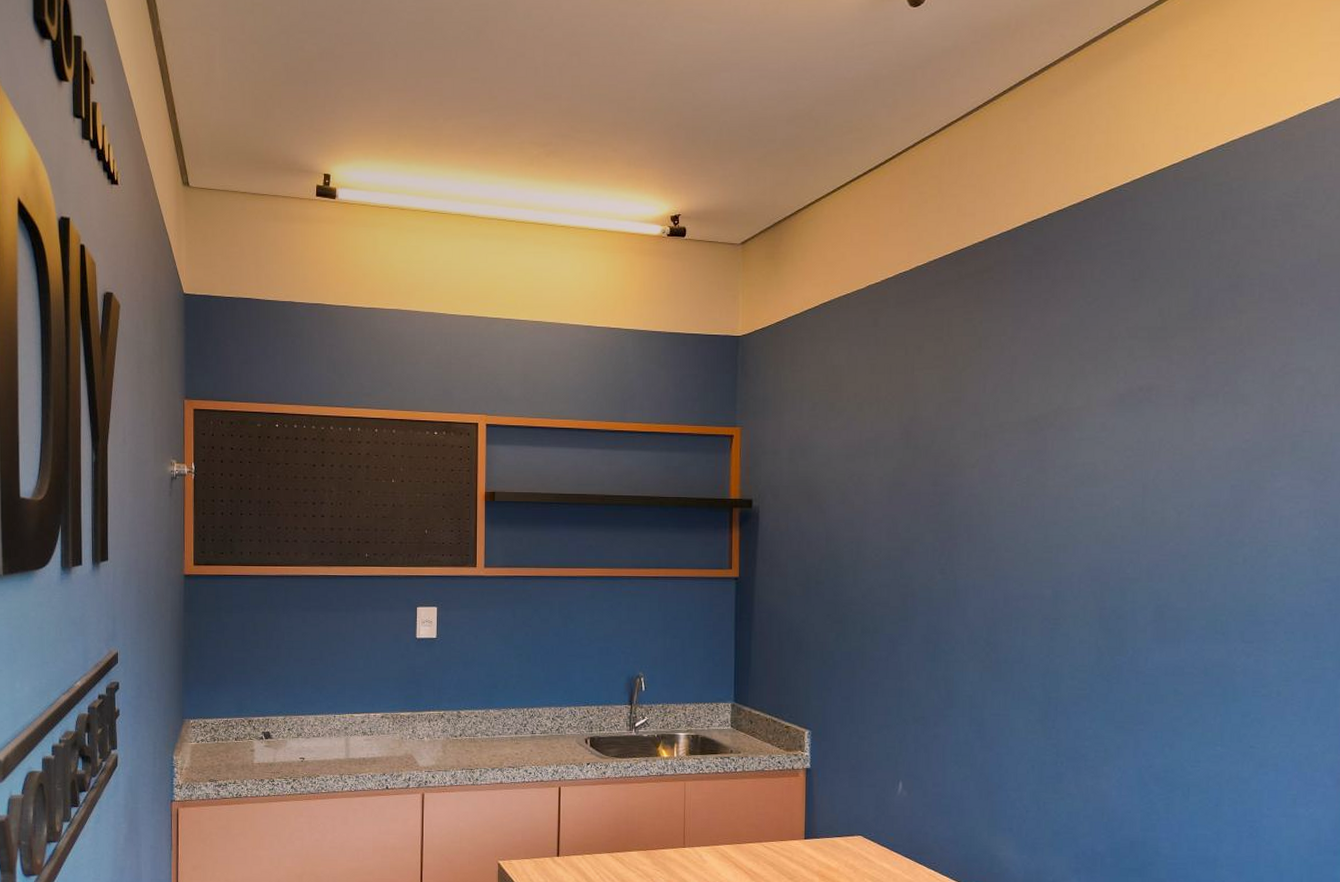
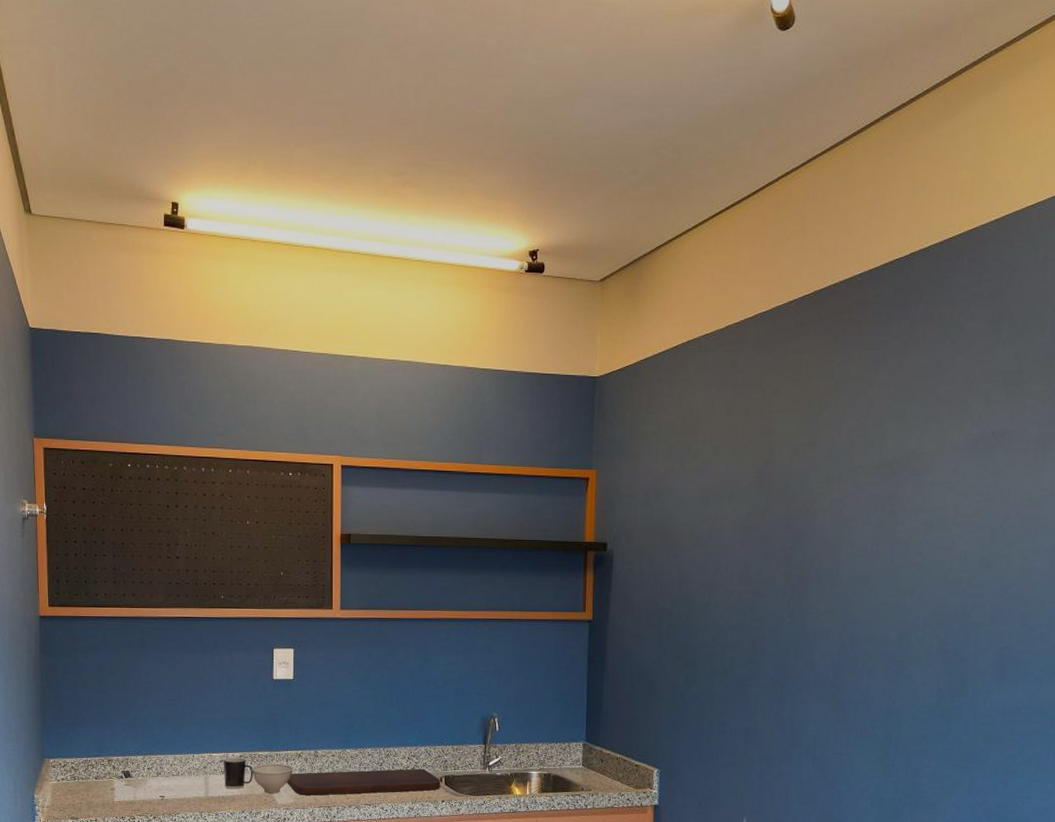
mug: none [364,718,395,751] -> present [223,757,253,789]
bowl: none [393,723,436,755] -> present [251,763,293,793]
cutting board: none [429,729,586,758] -> present [287,768,440,796]

